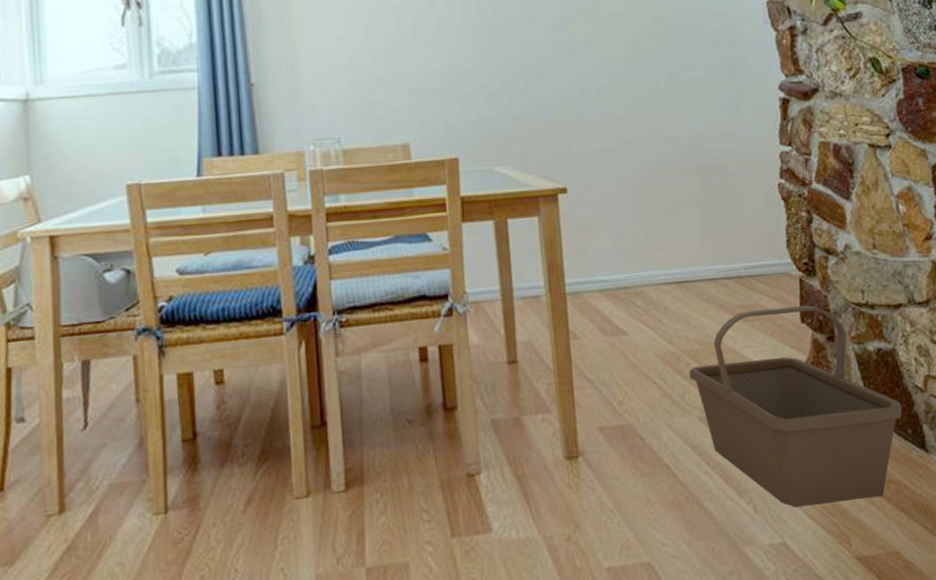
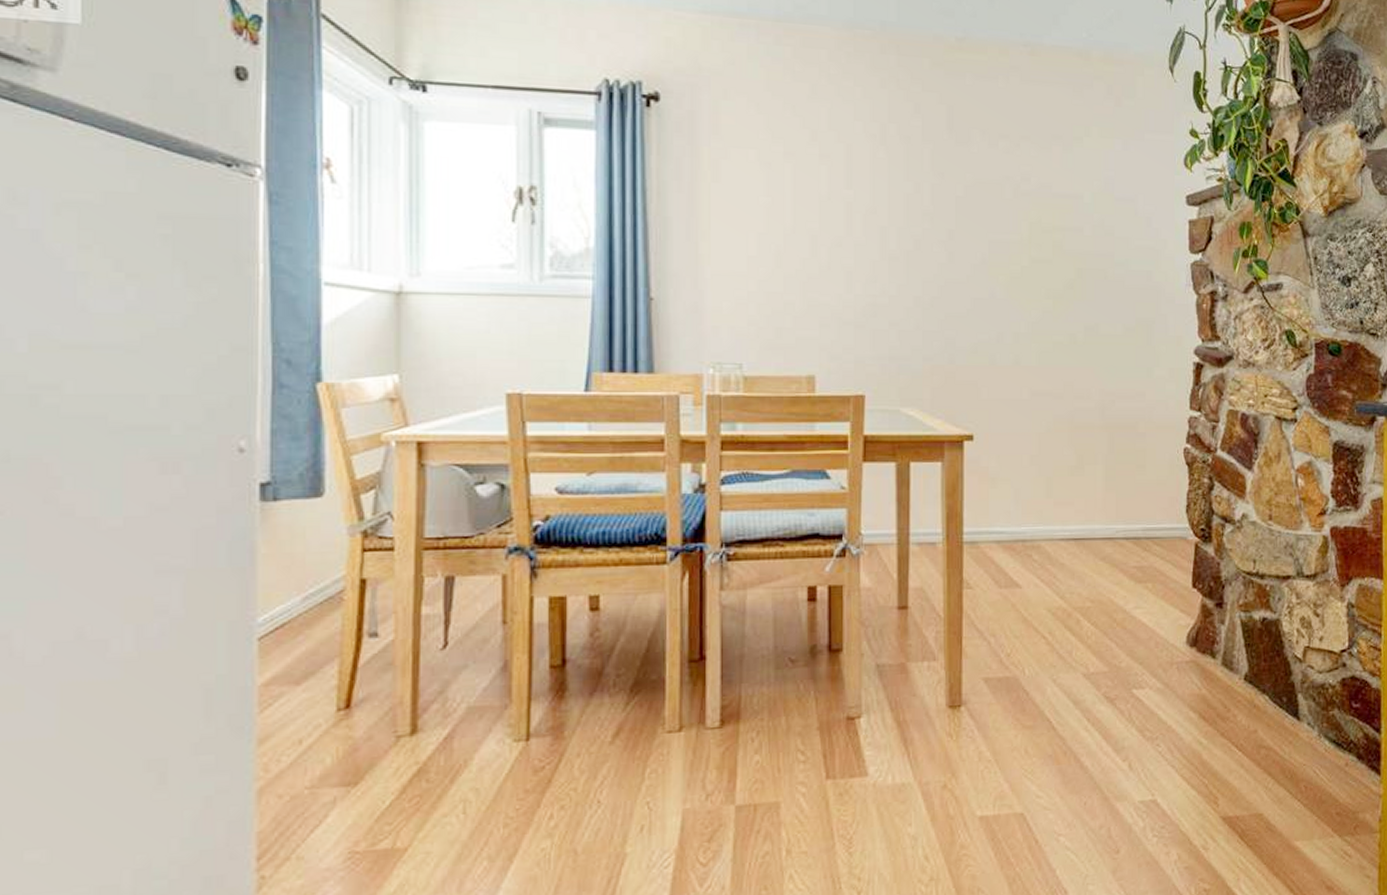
basket: present [689,305,902,508] -> none [1079,570,1279,767]

